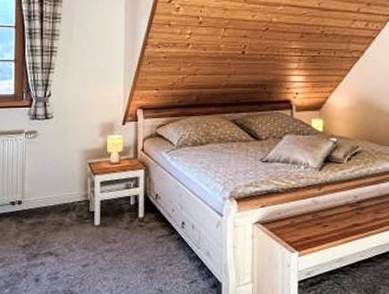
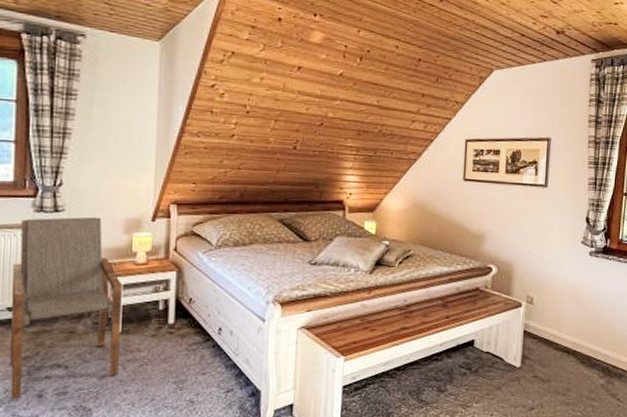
armchair: none [14,122,101,283] -> present [10,216,123,400]

